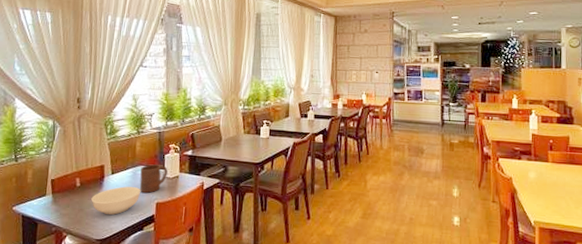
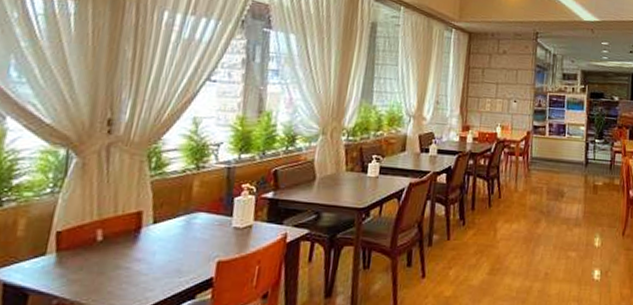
bowl: present [91,186,141,216] -> none [118,240,196,280]
cup: present [139,164,168,193] -> none [194,210,237,248]

